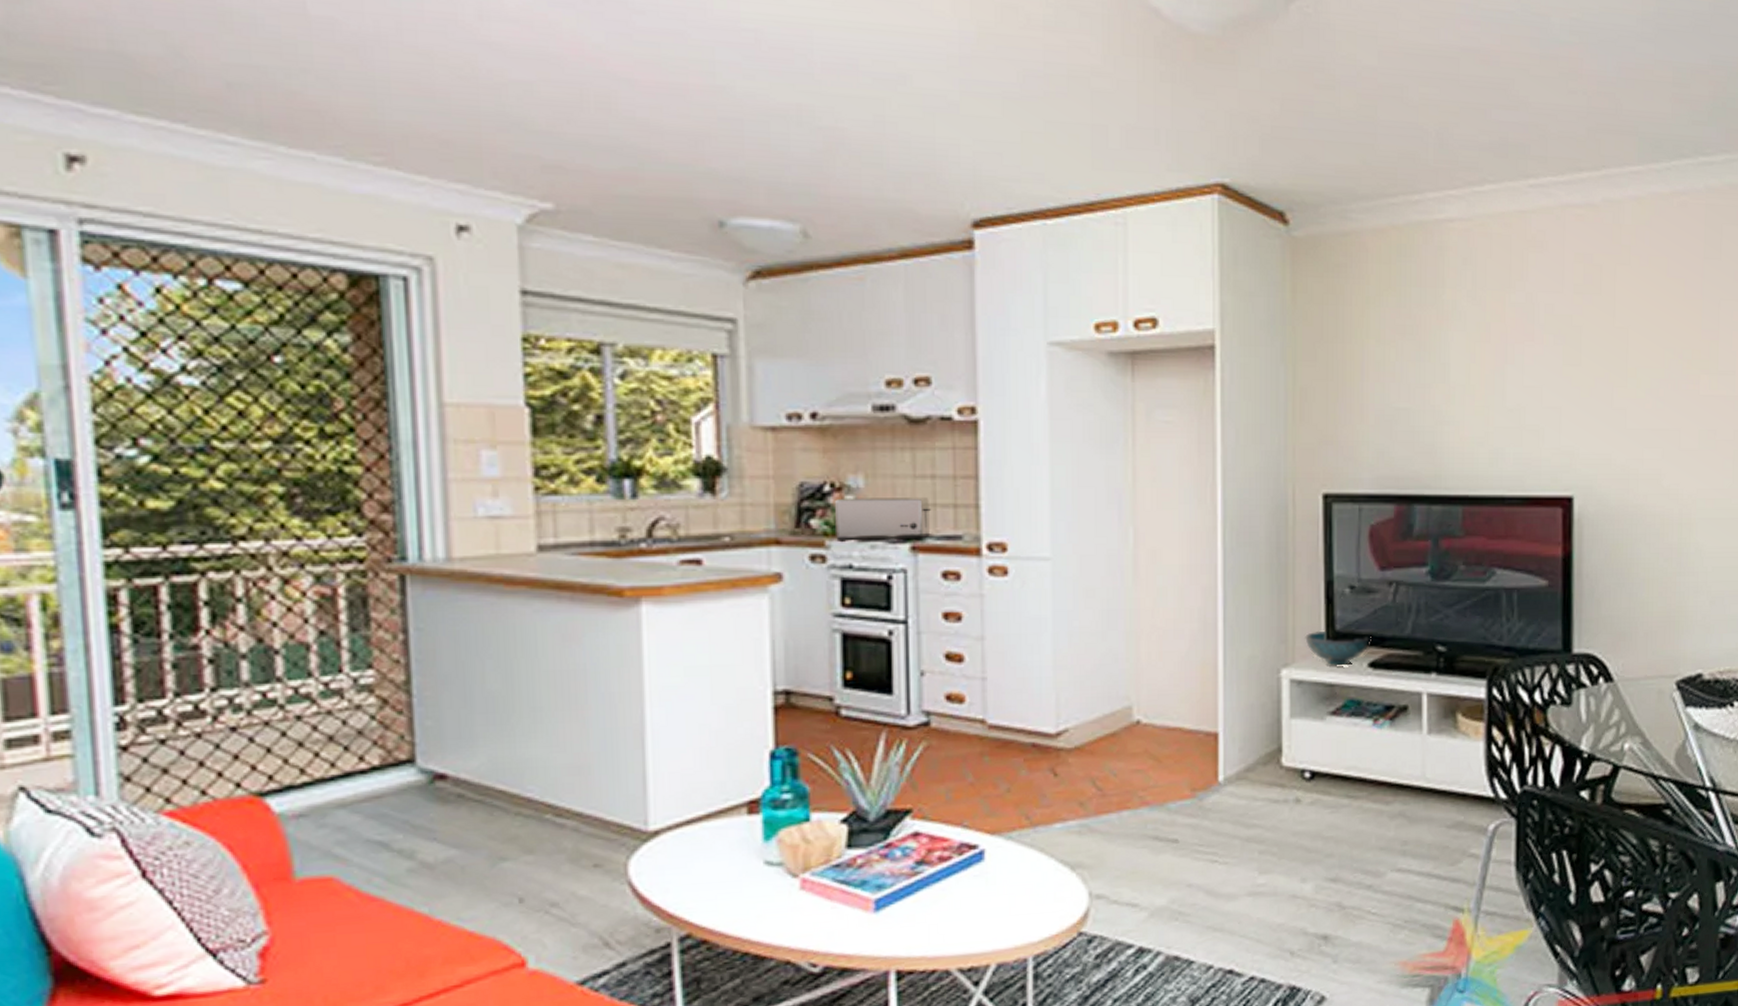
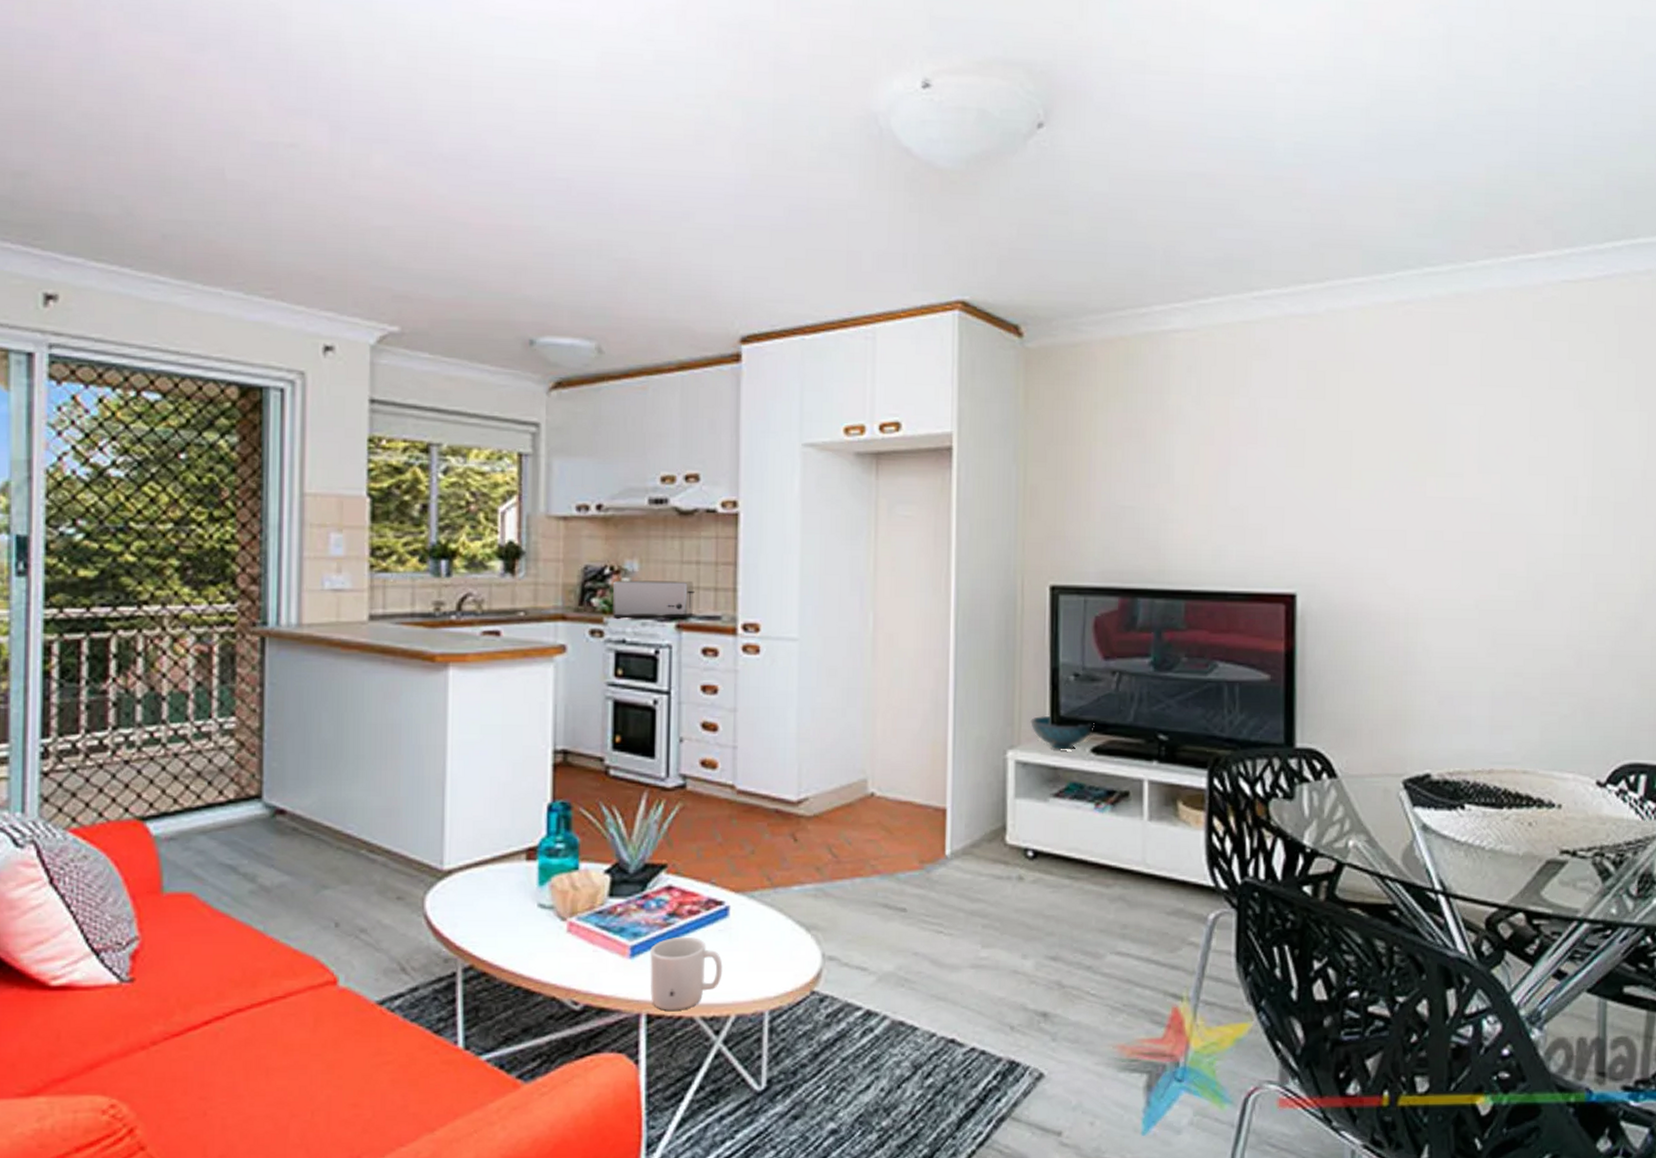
mug: none [897,885,980,965] -> present [650,936,723,1011]

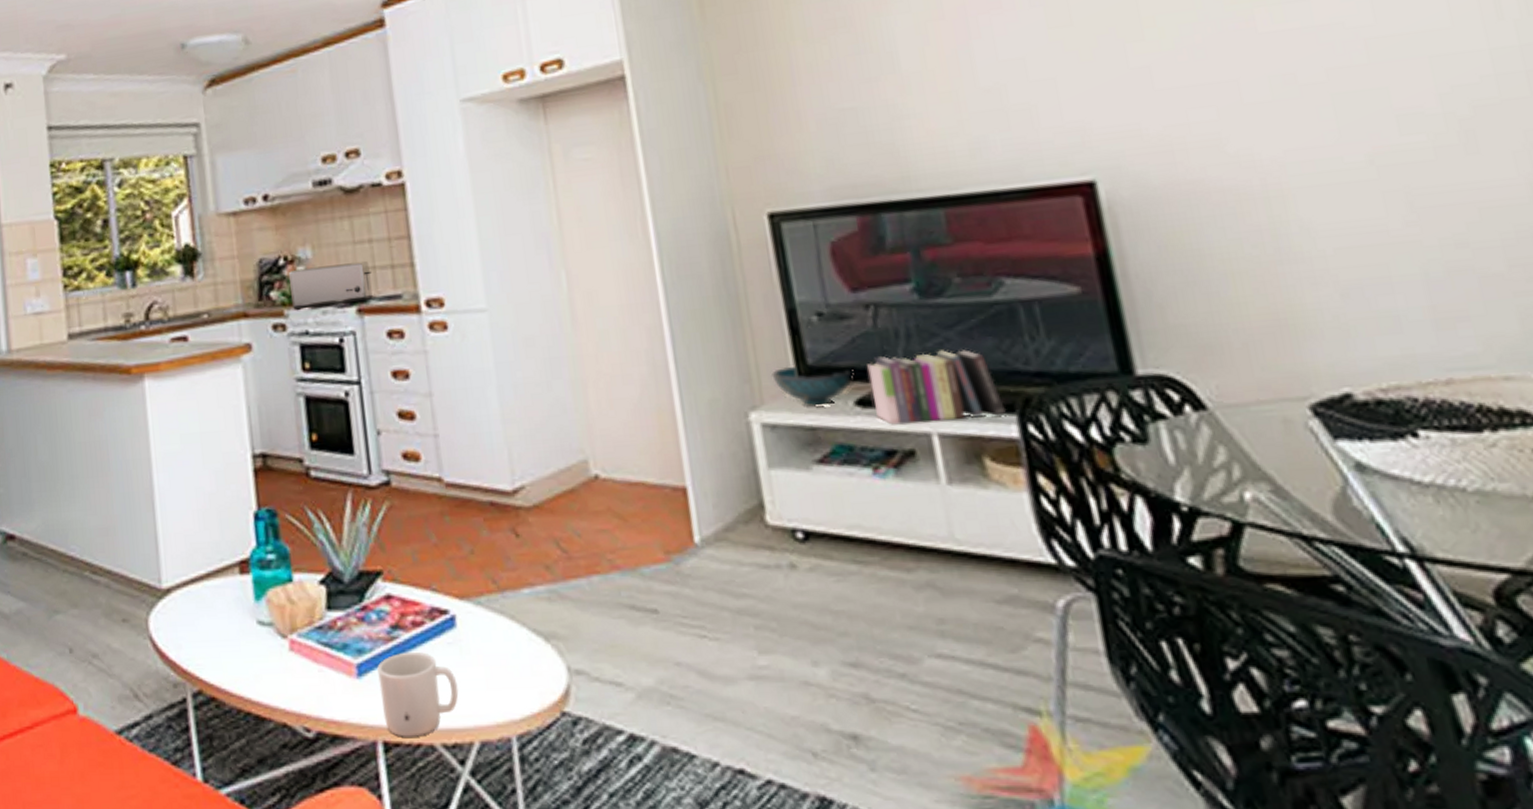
books: none [1105,714,1201,771] -> present [867,349,1007,425]

